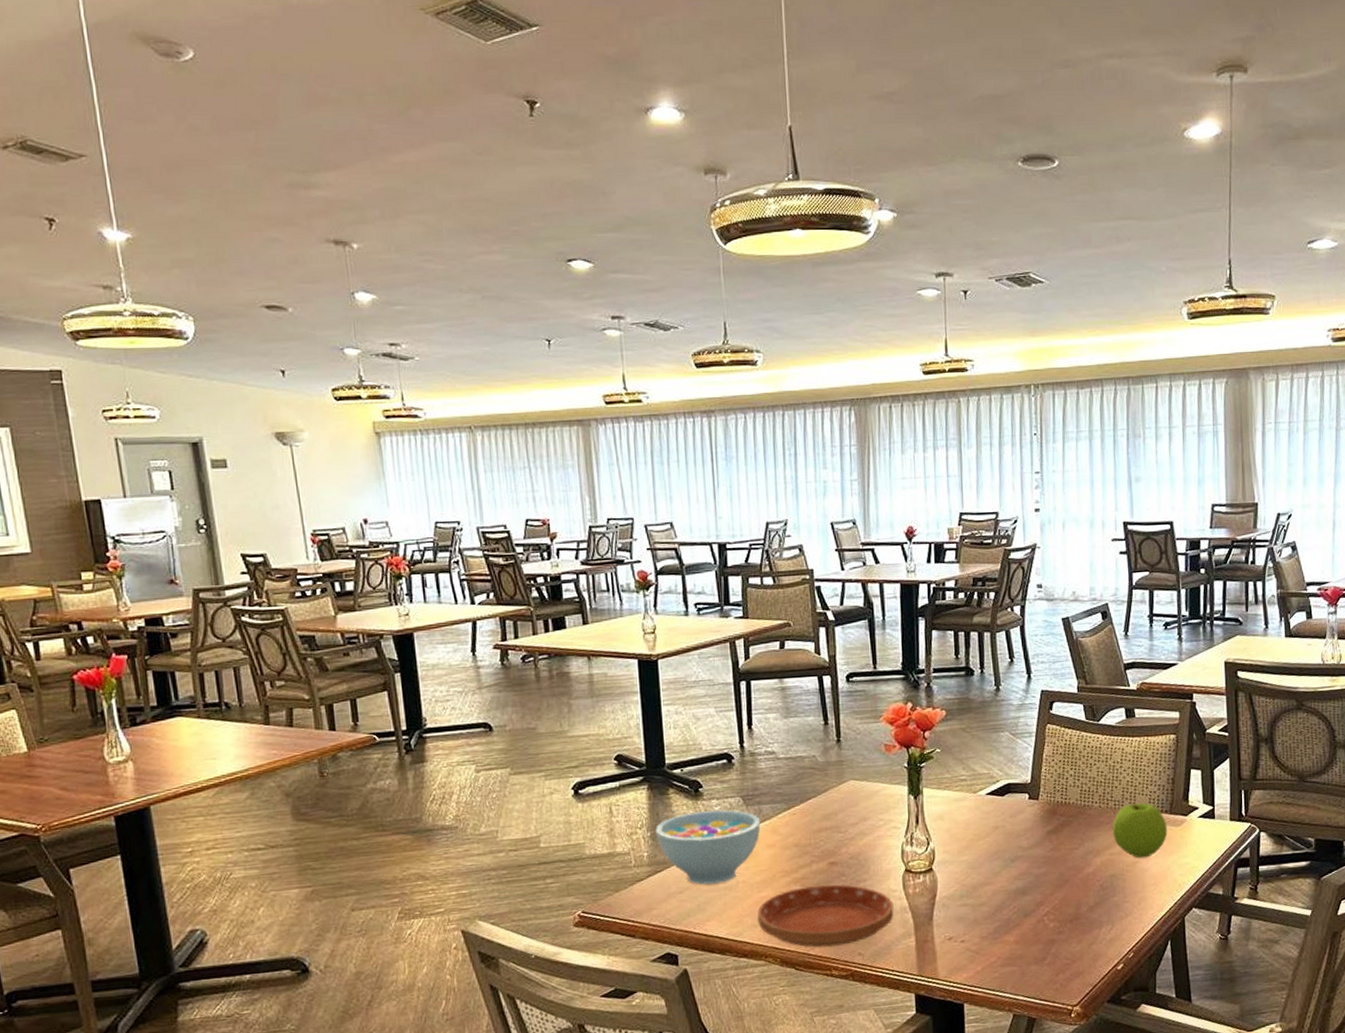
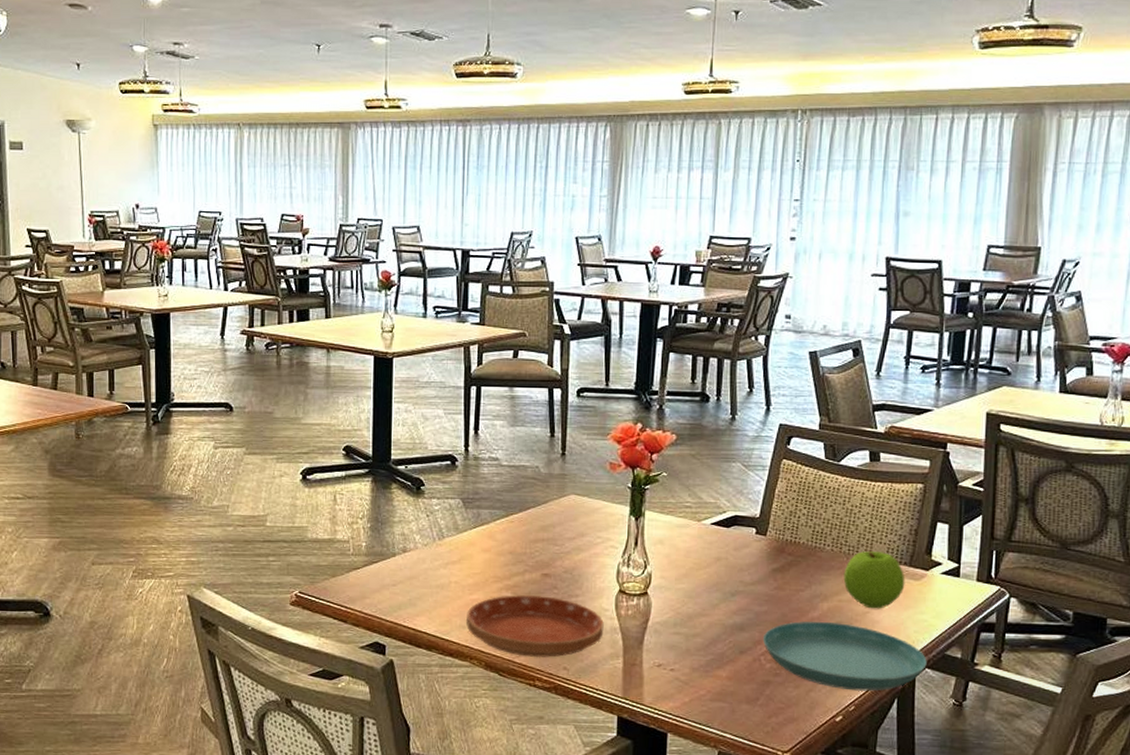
bowl: present [656,809,761,885] -> none [376,509,478,581]
saucer: none [1044,875,1194,939] -> present [762,621,927,692]

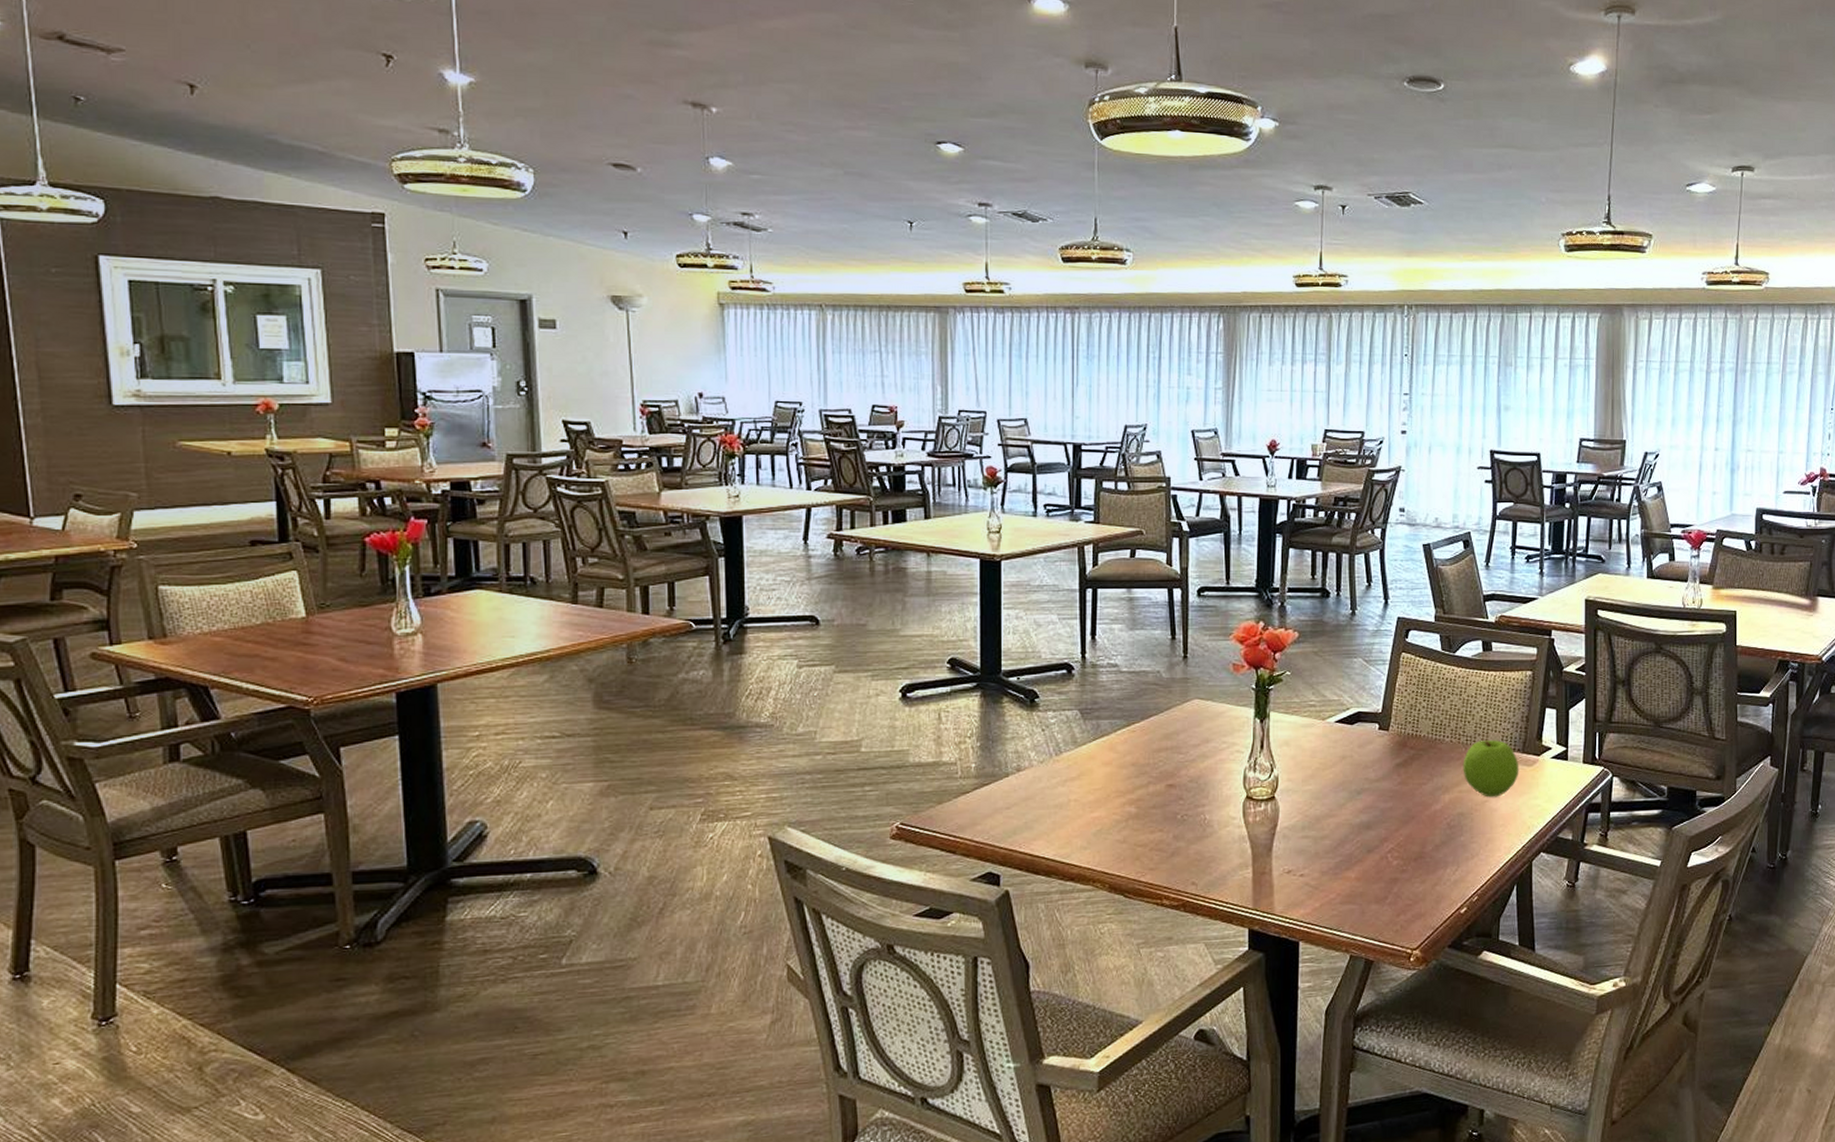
saucer: present [466,595,604,657] -> none [1088,808,1232,874]
saucer: present [762,621,927,692] -> none [1389,813,1542,881]

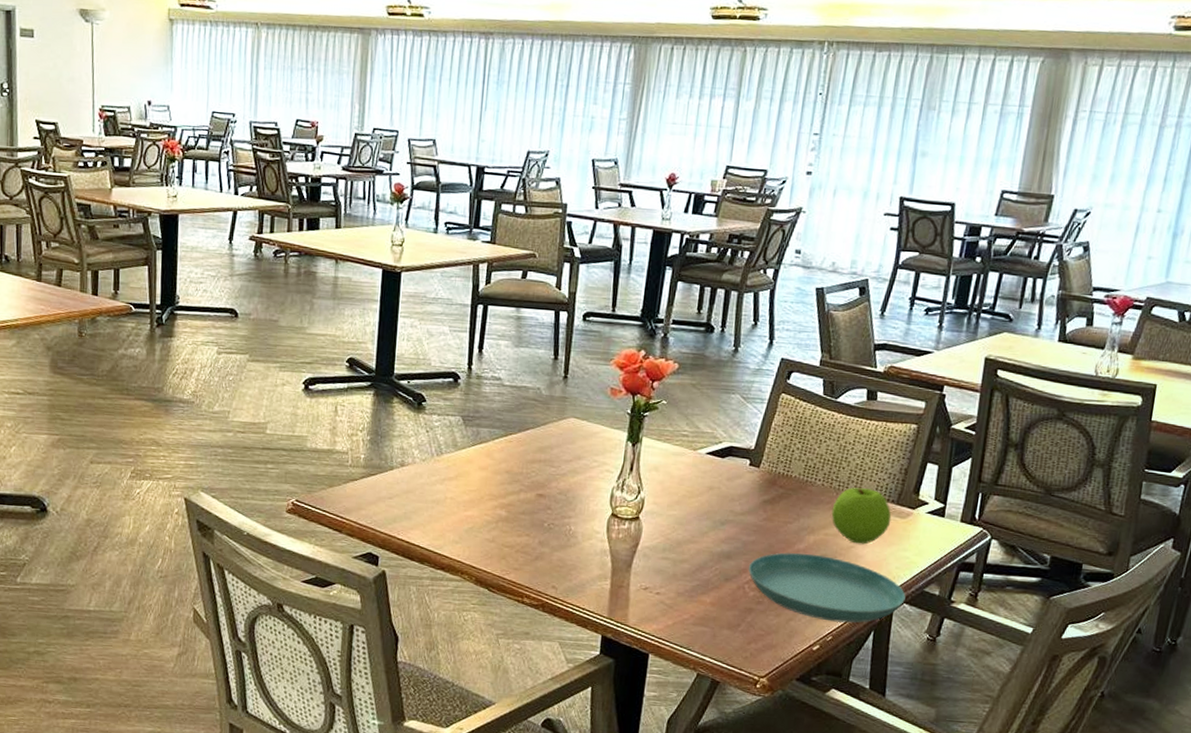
saucer: none [1389,813,1542,881] -> present [748,552,906,623]

